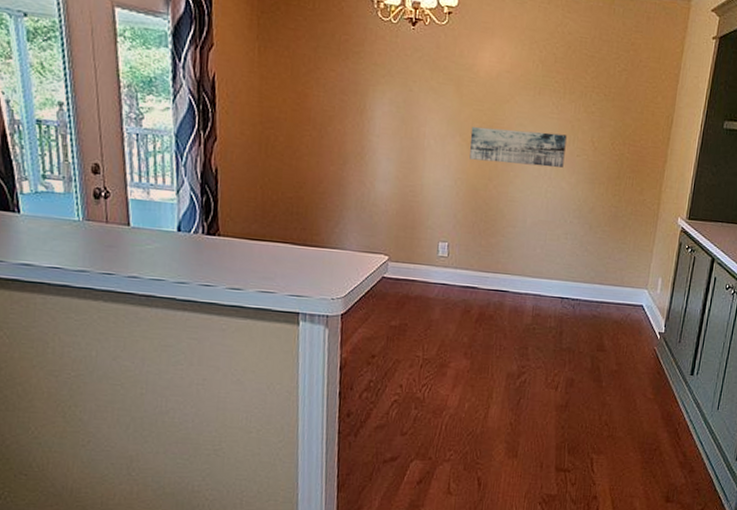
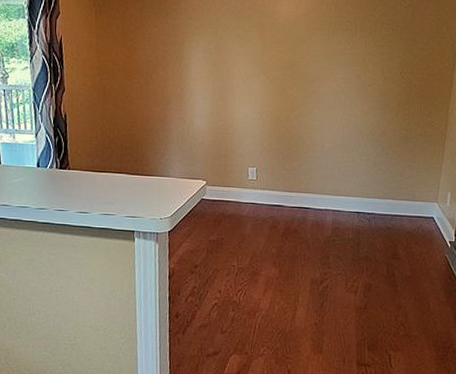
wall art: present [469,126,567,168] -> none [272,65,359,98]

